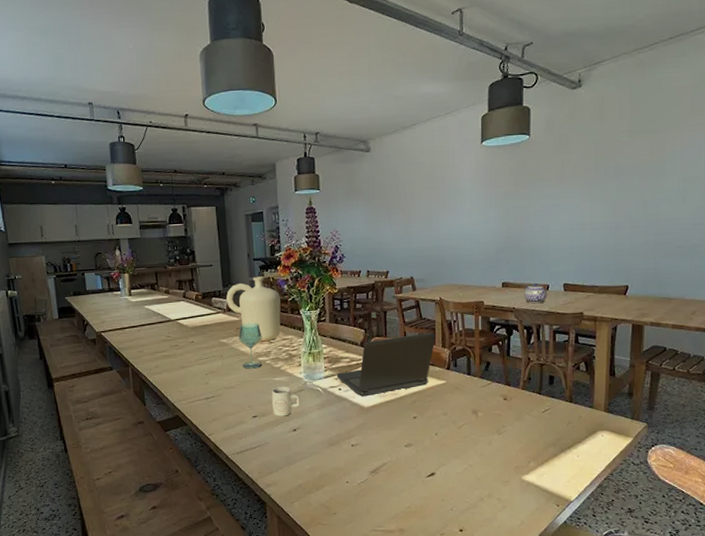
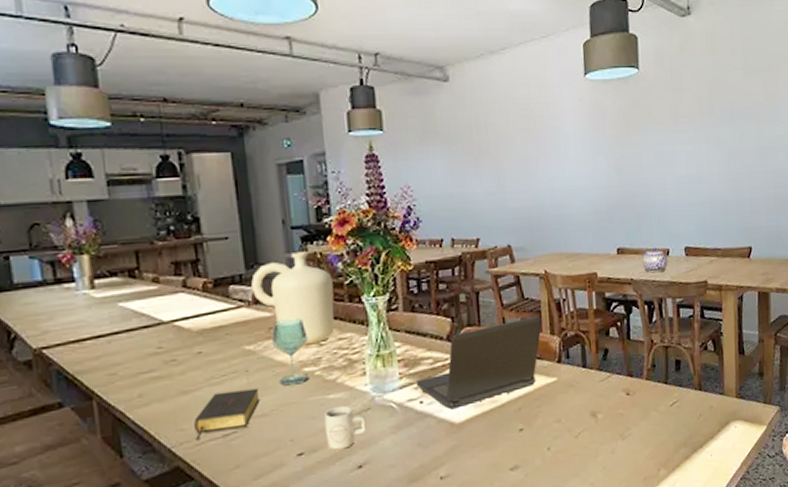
bible: none [188,368,230,400] -> present [194,388,260,442]

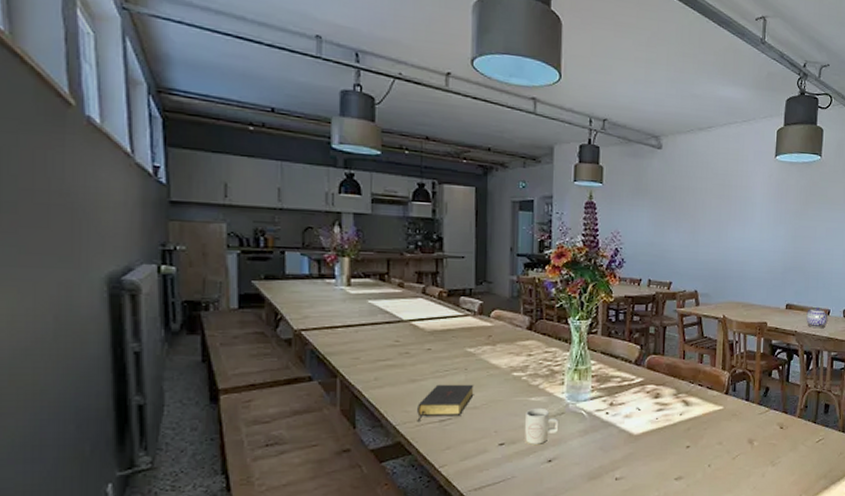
water jug: present [251,252,335,345] -> none [479,276,546,354]
wine glass: present [271,318,308,386] -> none [489,330,520,386]
laptop computer: present [415,315,542,410] -> none [604,352,716,422]

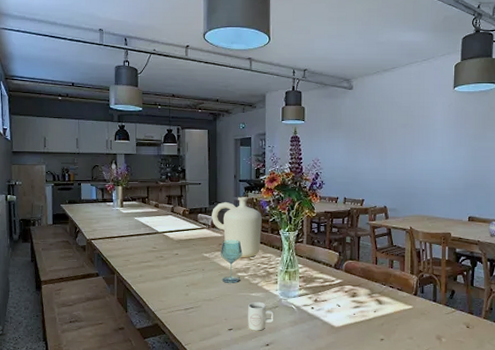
bible: present [417,384,474,423] -> none [169,281,209,310]
water jug: none [479,276,546,354] -> present [212,197,262,258]
wine glass: none [489,330,520,386] -> present [220,239,243,283]

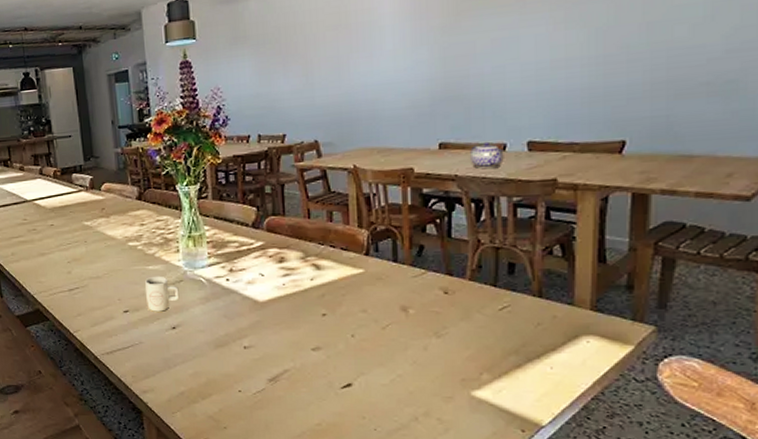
water jug: present [212,197,262,258] -> none [88,147,154,224]
wine glass: present [220,239,243,283] -> none [103,201,132,256]

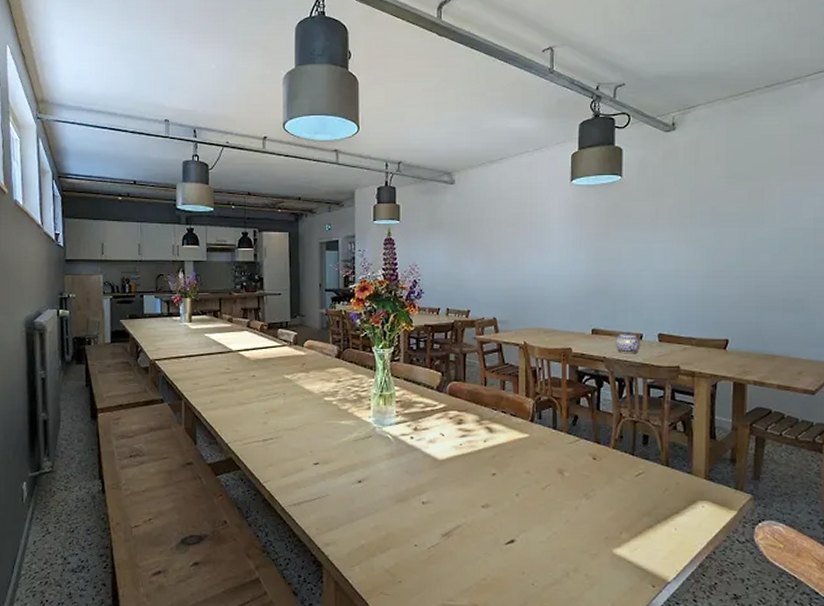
mug: present [144,276,180,312] -> none [335,430,367,465]

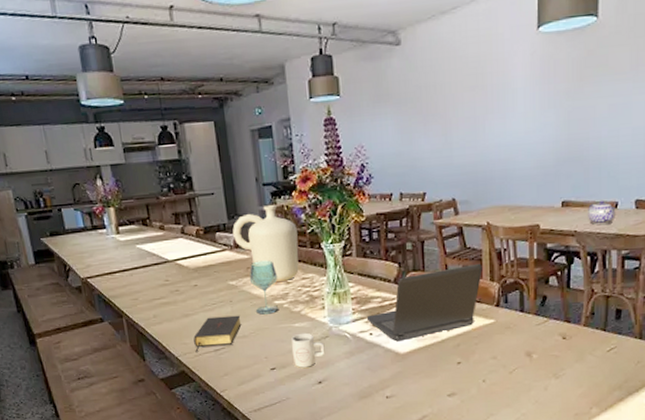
bible: none [245,407,292,441] -> present [193,315,242,353]
water jug: none [294,309,352,380] -> present [233,205,299,283]
wine glass: none [303,358,330,409] -> present [249,260,278,315]
mug: none [335,430,367,465] -> present [291,332,325,368]
laptop computer: none [408,379,519,448] -> present [366,263,482,342]

